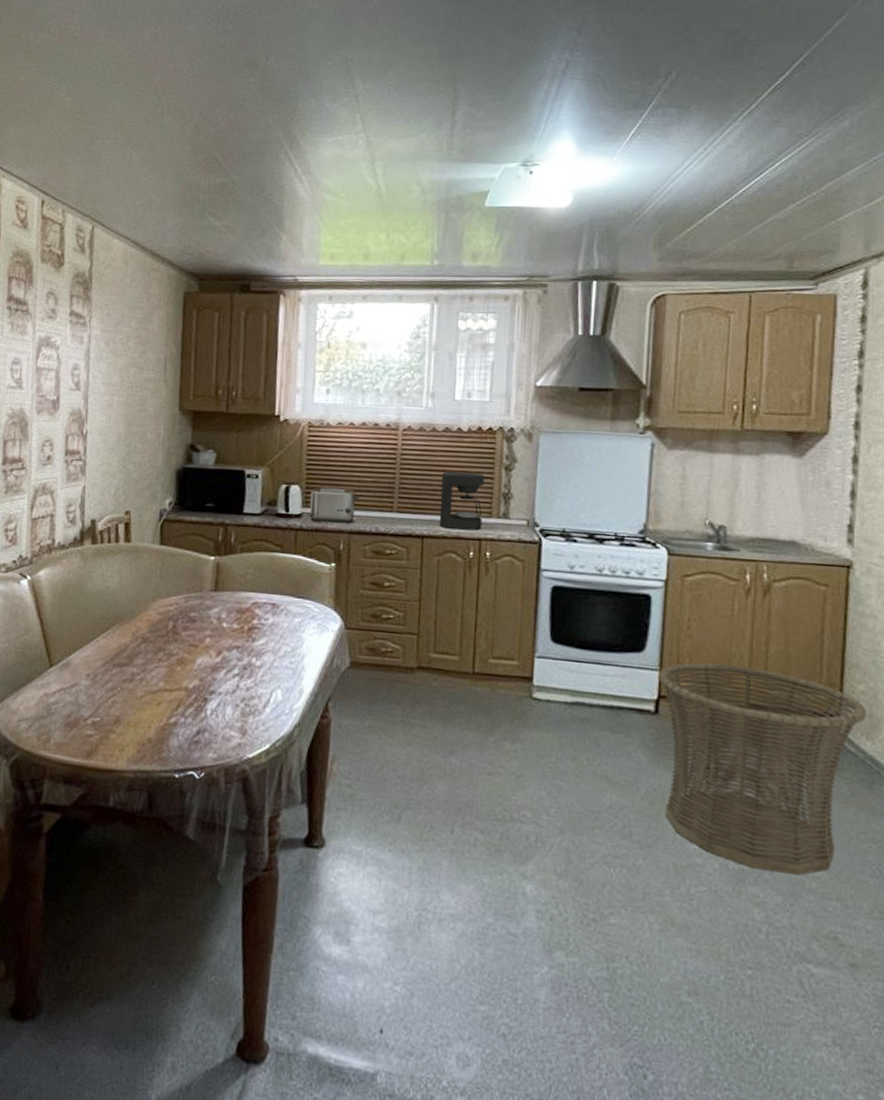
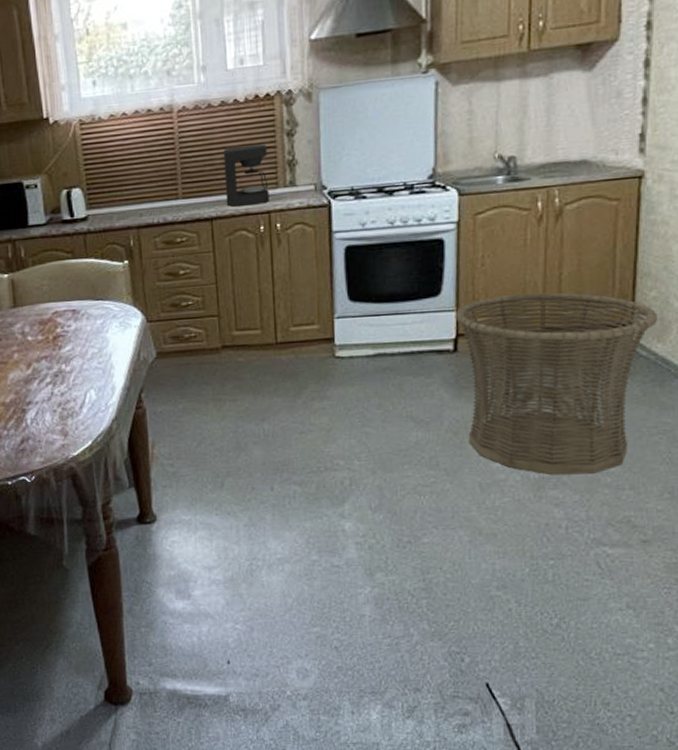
toaster: present [309,487,359,524] -> none [92,182,142,222]

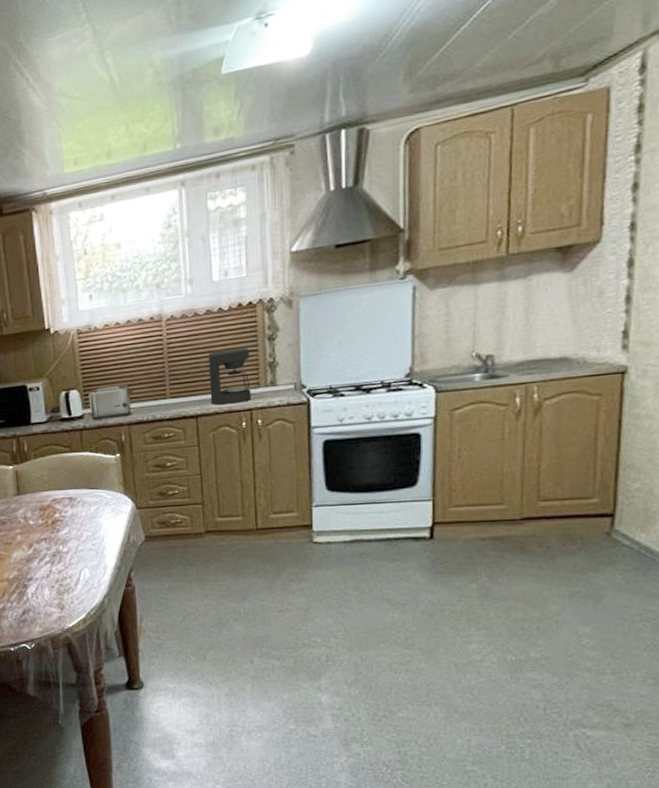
toaster: none [92,182,142,222] -> present [88,384,133,420]
basket: present [455,292,657,475] -> none [431,483,641,658]

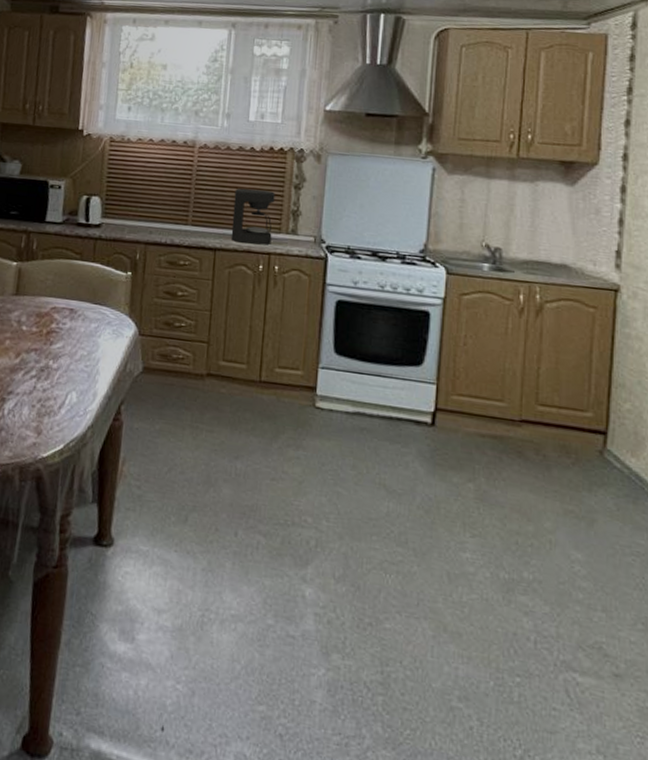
toaster: present [88,384,133,420] -> none [108,199,156,235]

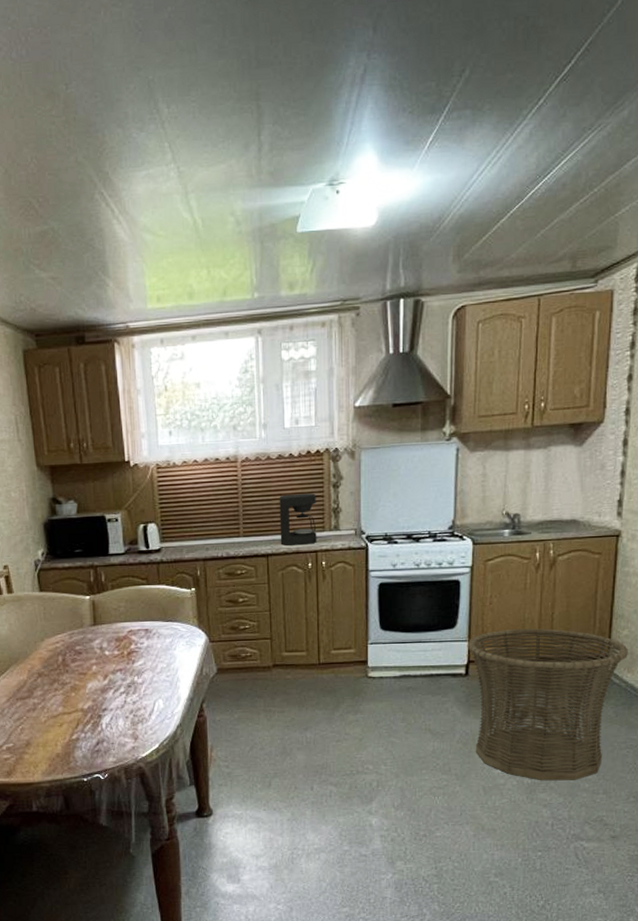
basket: none [435,377,631,586] -> present [467,628,628,781]

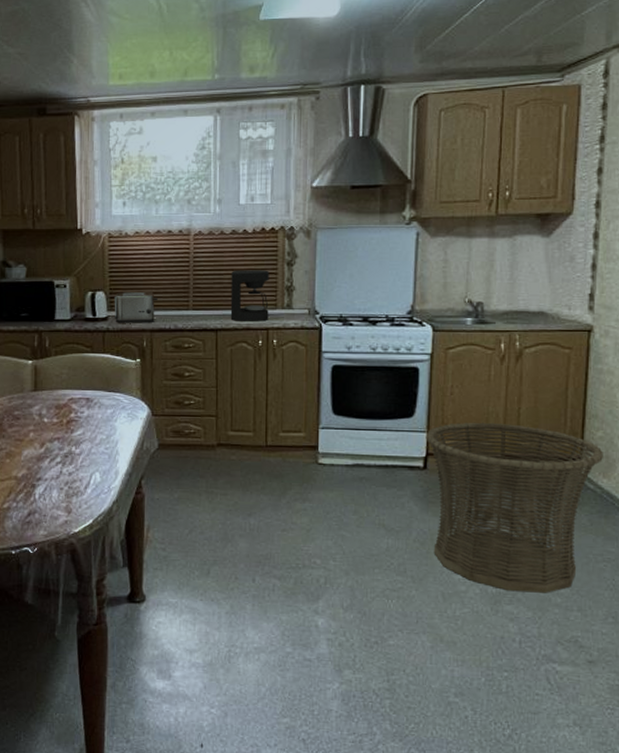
toaster: none [166,521,209,554] -> present [114,291,158,324]

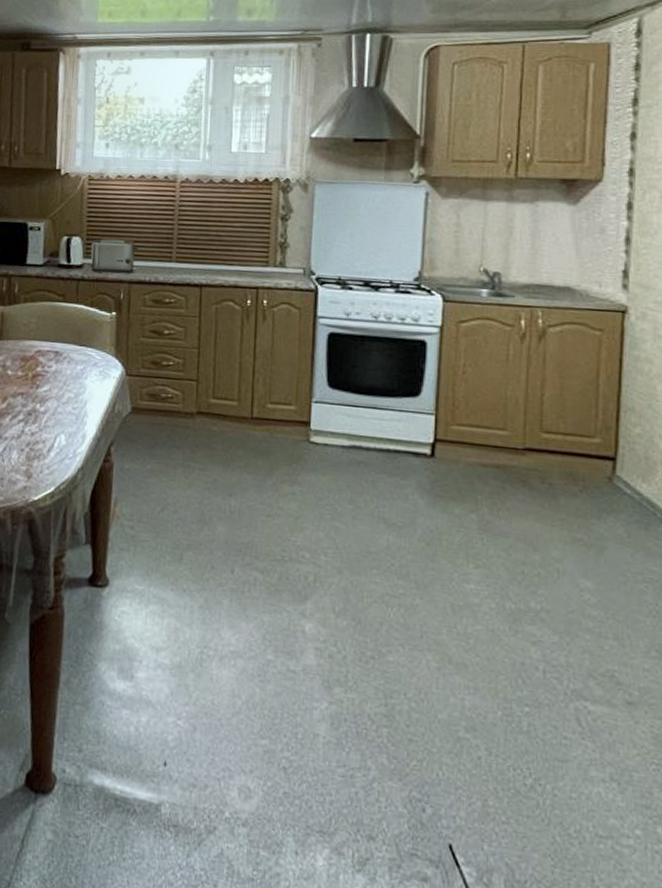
coffee maker: present [230,270,269,323] -> none [217,221,261,280]
basket: present [425,422,603,593] -> none [433,406,642,615]

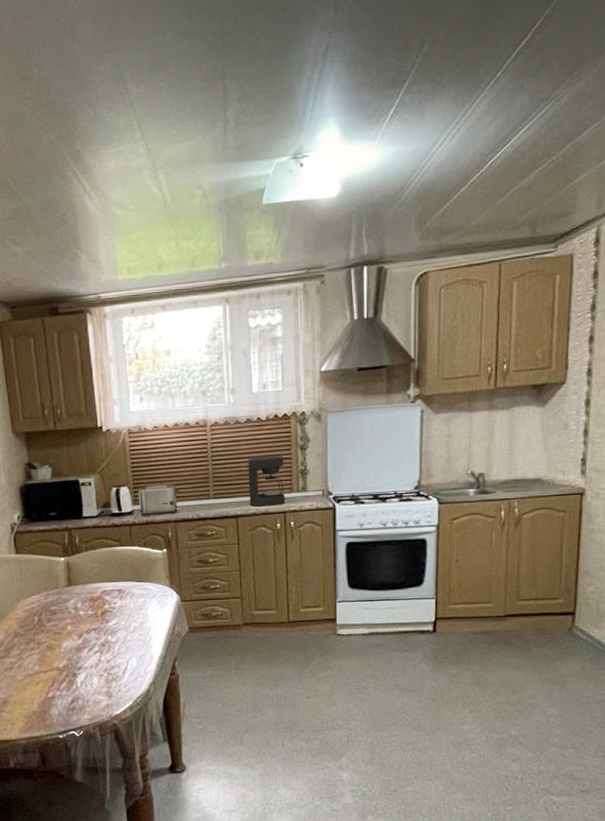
coffee maker: none [217,221,261,280] -> present [248,455,285,508]

